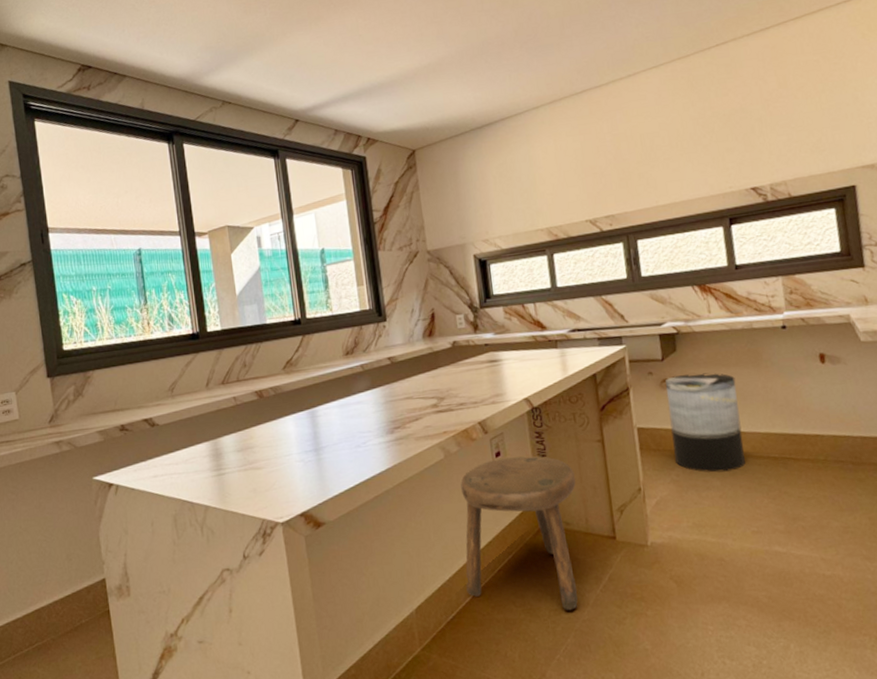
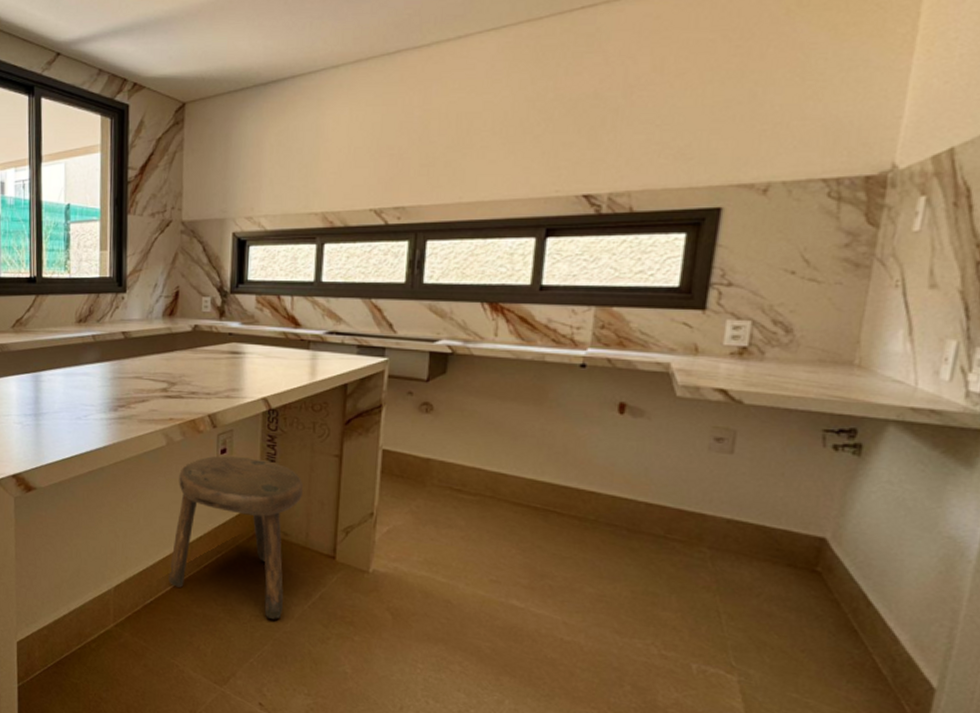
trash can: present [665,372,745,473] -> none [419,400,509,513]

